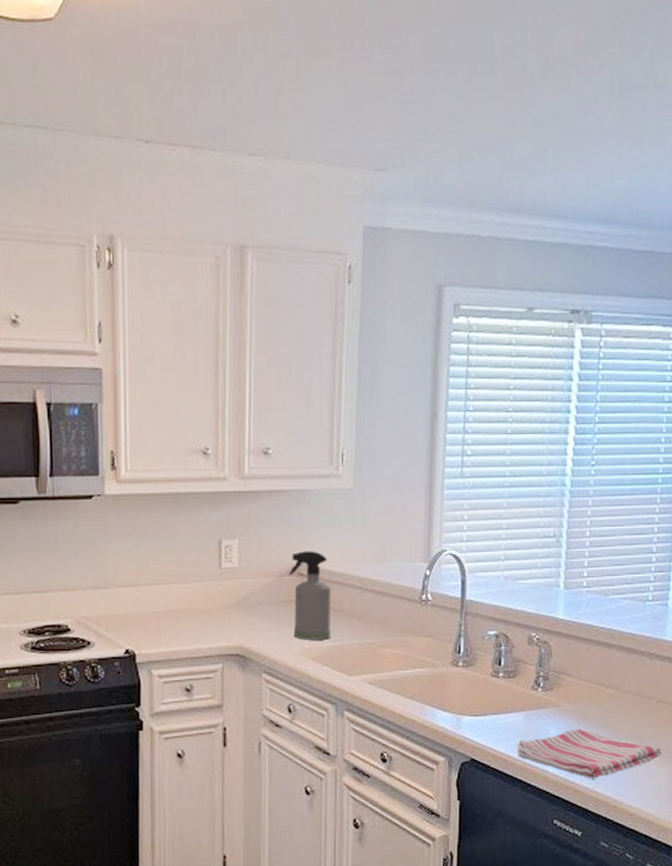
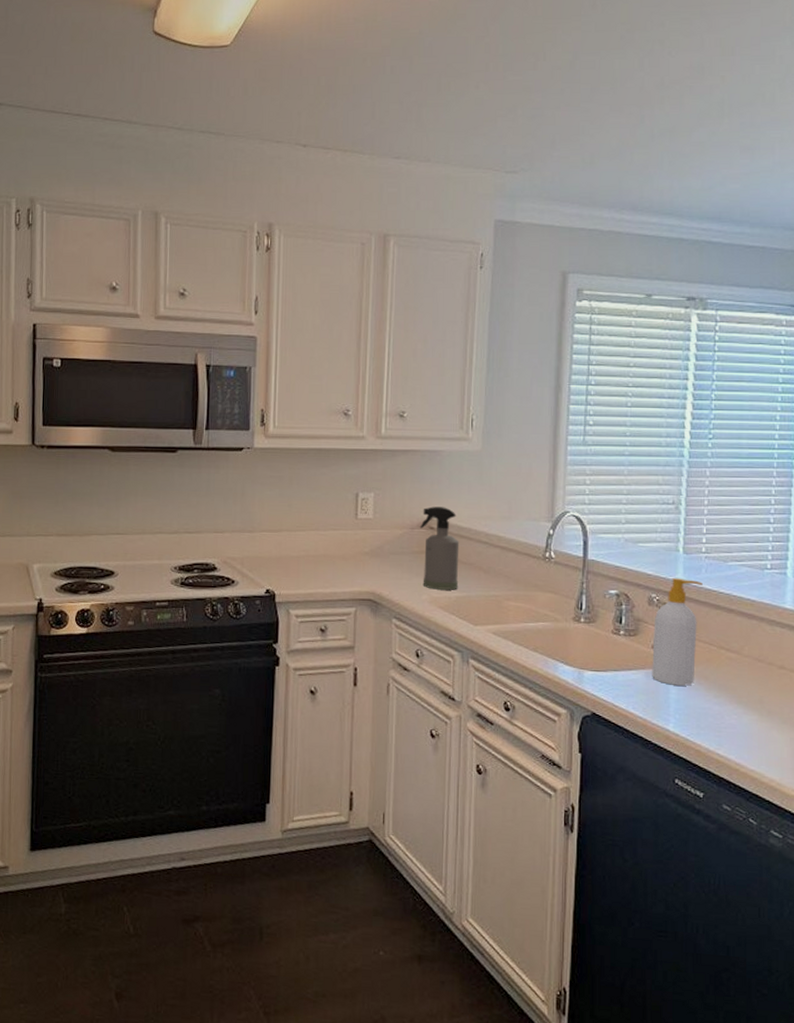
dish towel: present [517,729,662,779] -> none [638,690,784,741]
soap bottle: none [531,615,583,726] -> present [652,578,703,686]

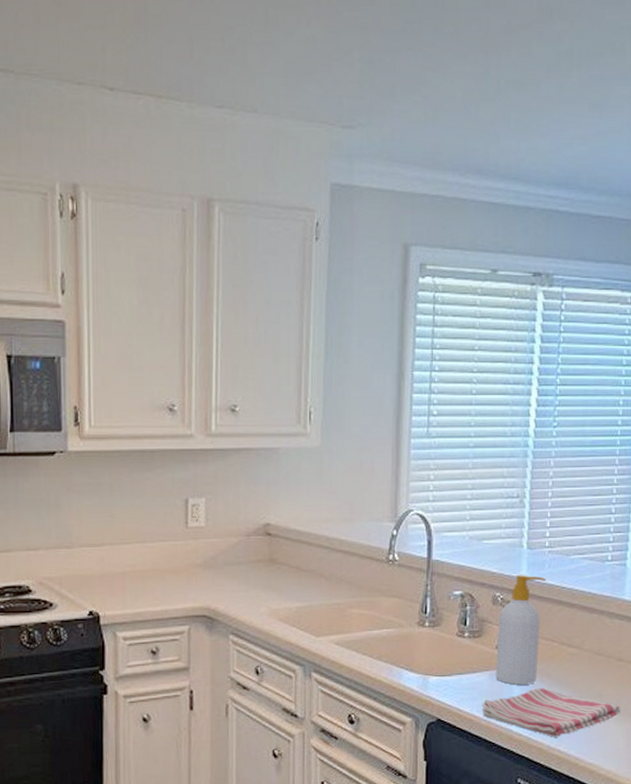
spray bottle: present [420,506,460,590] -> none [256,510,299,601]
dish towel: none [638,690,784,741] -> present [482,688,621,738]

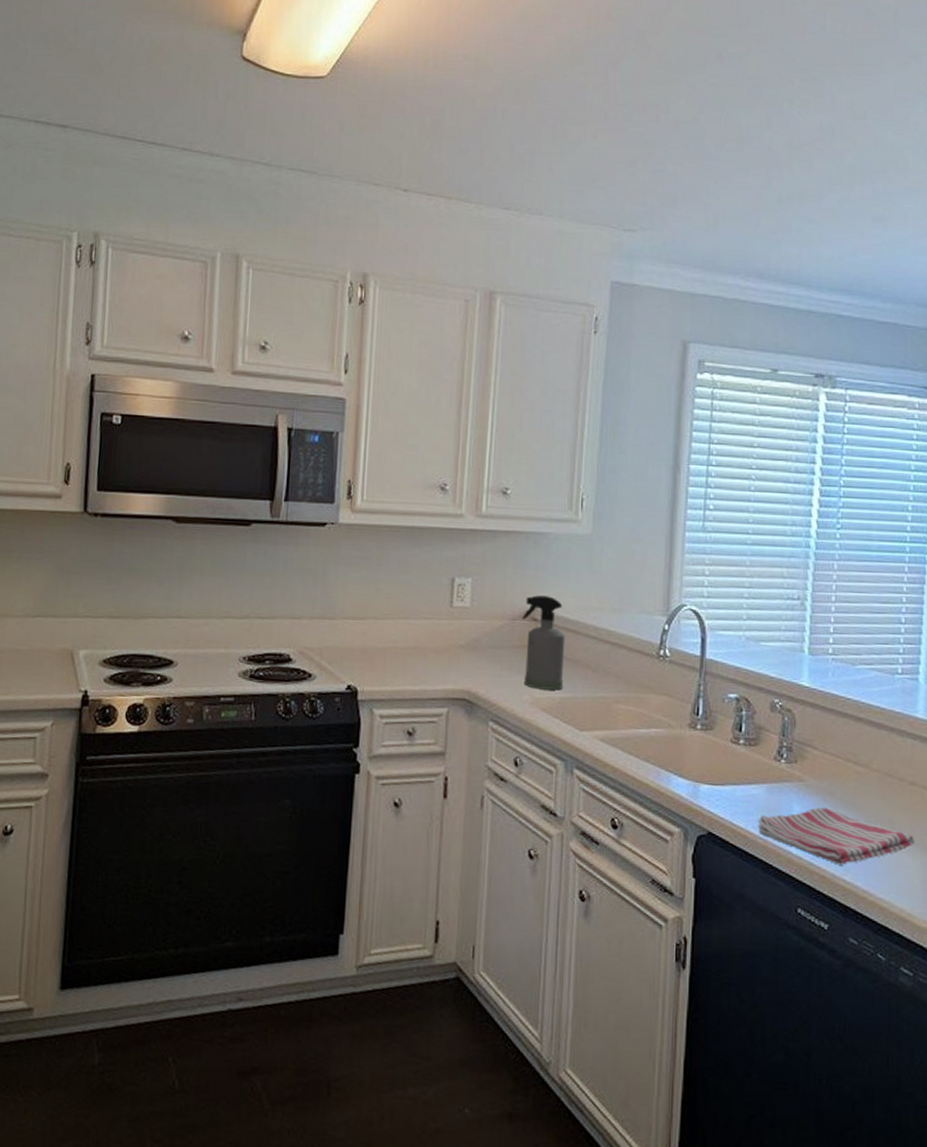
spray bottle: none [256,510,299,601] -> present [522,595,566,690]
soap bottle: present [496,575,546,685] -> none [774,682,829,803]

